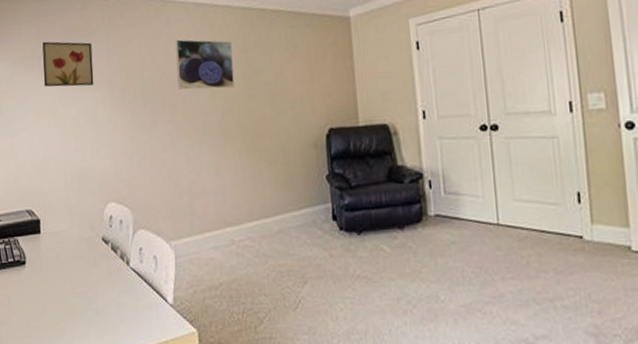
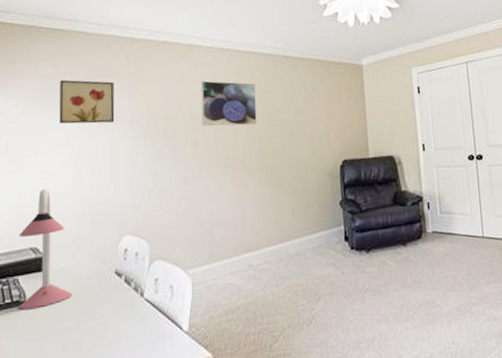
desk lamp: none [15,152,65,269] -> present [18,188,73,309]

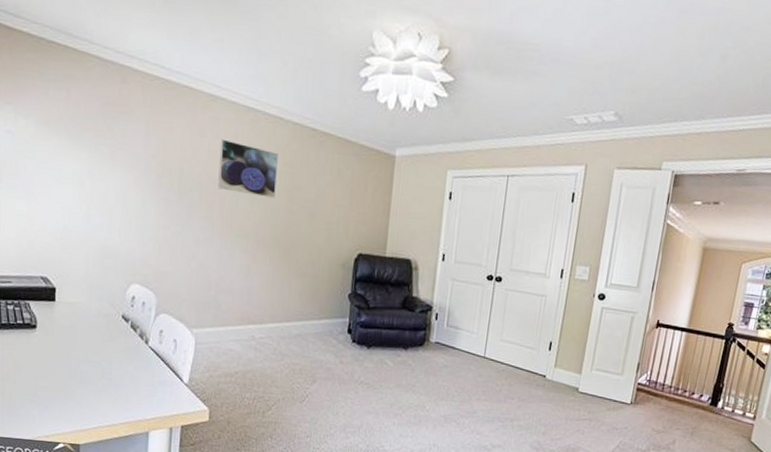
desk lamp: present [18,188,73,309] -> none [29,220,81,334]
wall art: present [59,79,115,124] -> none [70,107,129,165]

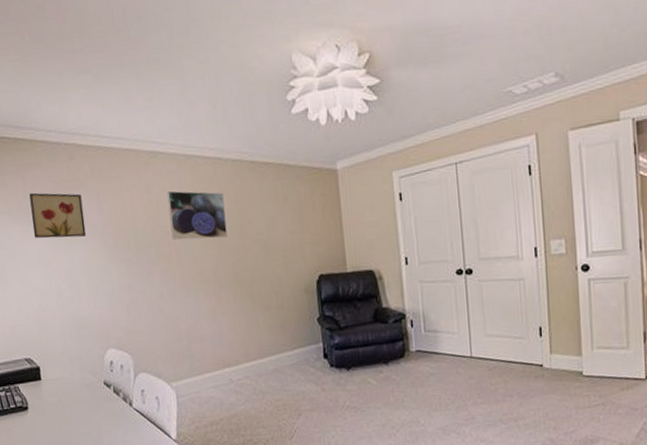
wall art: none [70,107,129,165] -> present [29,192,87,239]

